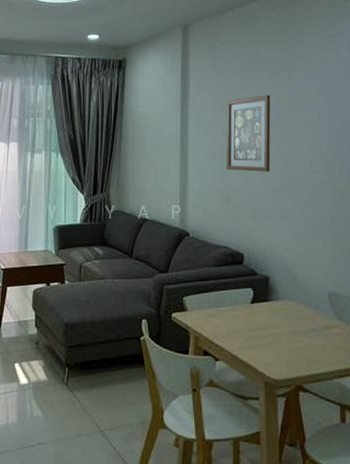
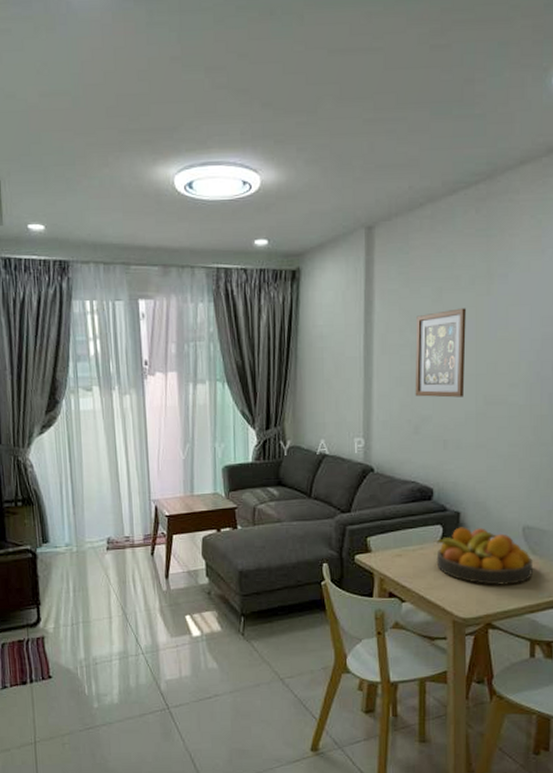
fruit bowl: none [247,291,341,349] -> present [436,527,534,585]

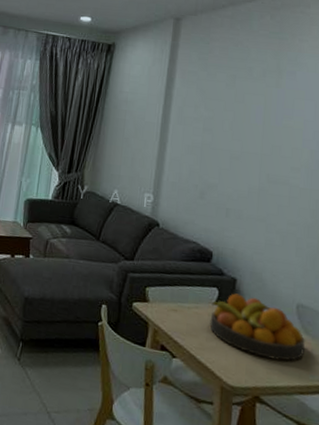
wall art: present [415,308,466,398] -> none [203,95,256,172]

